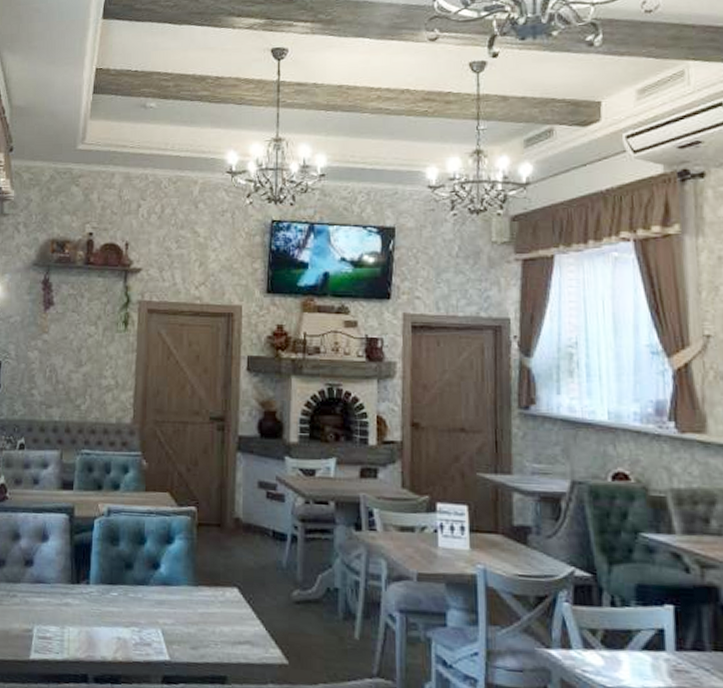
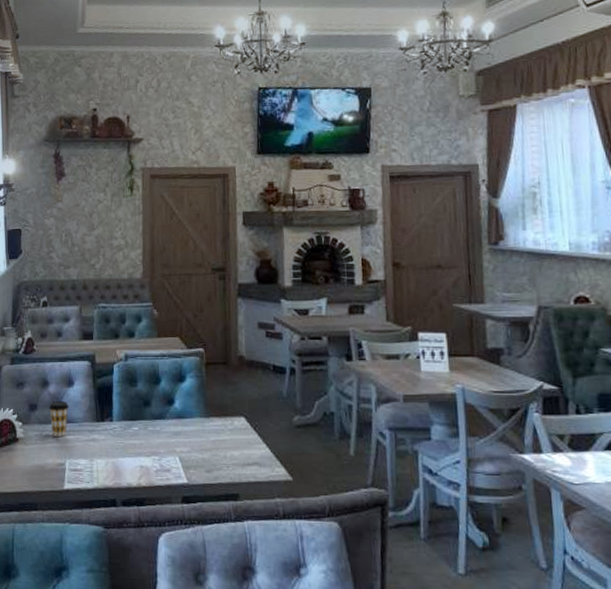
coffee cup: none [18,558,41,599] -> present [49,401,69,437]

